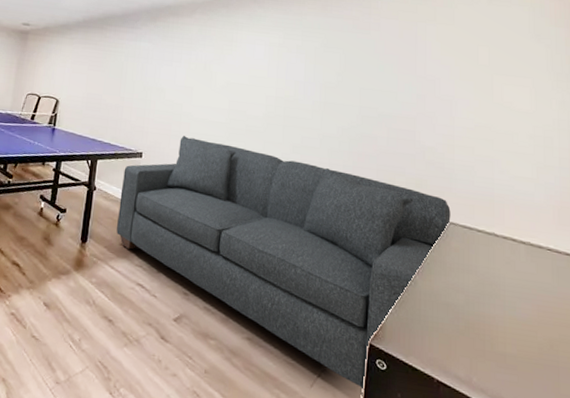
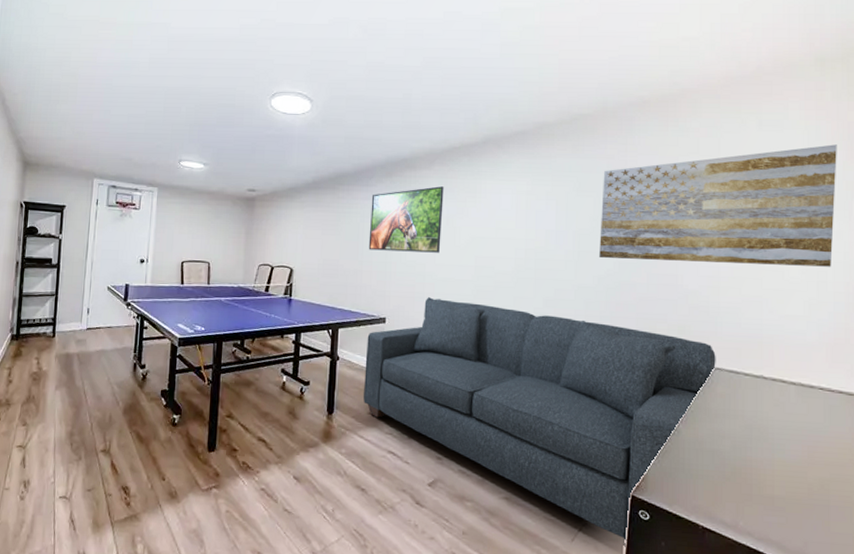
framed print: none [130,33,203,95] -> present [368,186,444,253]
wall art: none [344,21,560,134] -> present [599,144,837,267]

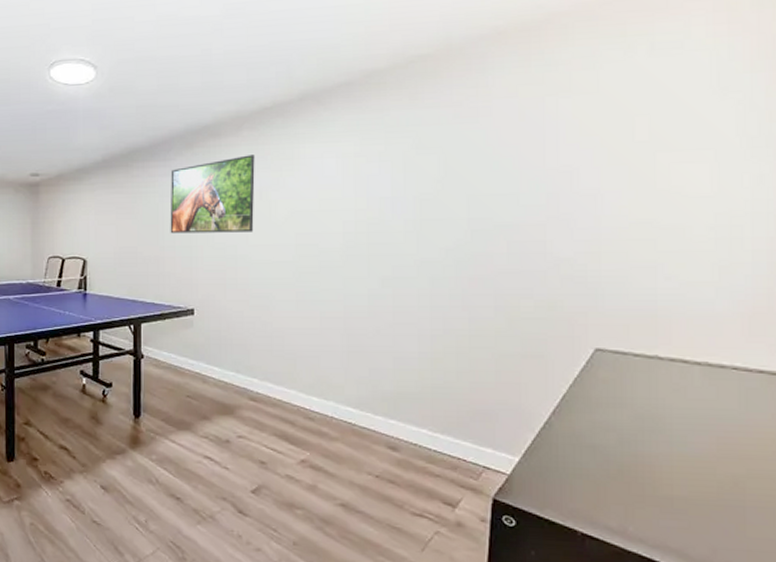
sofa: present [364,297,716,542] -> none [173,283,597,551]
wall art: present [599,144,837,267] -> none [446,65,758,226]

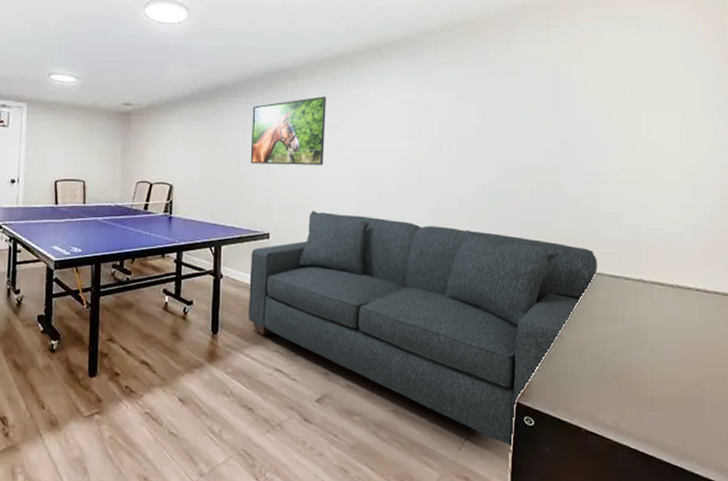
sofa: none [173,283,597,551] -> present [249,211,598,448]

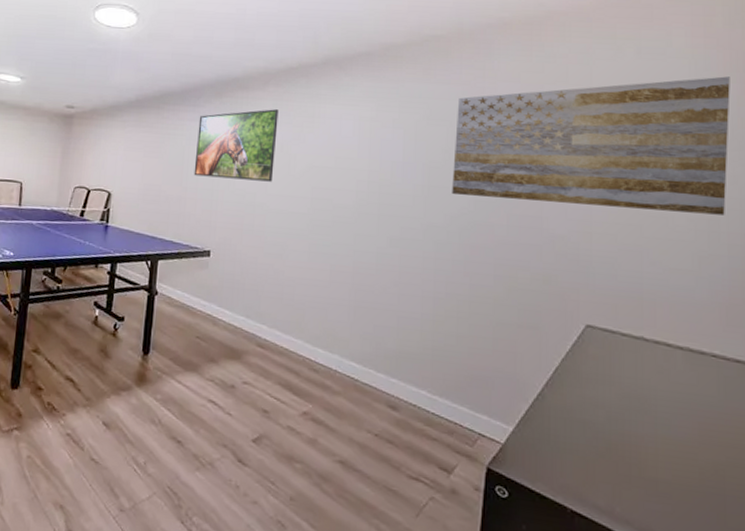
sofa: present [249,211,598,448] -> none [183,230,588,522]
wall art: none [483,48,713,170] -> present [452,76,730,215]

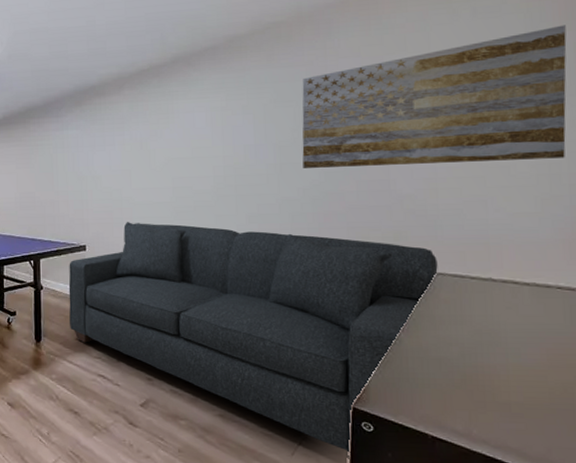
sofa: none [183,230,588,522] -> present [68,222,438,454]
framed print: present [193,109,279,182] -> none [62,110,136,180]

